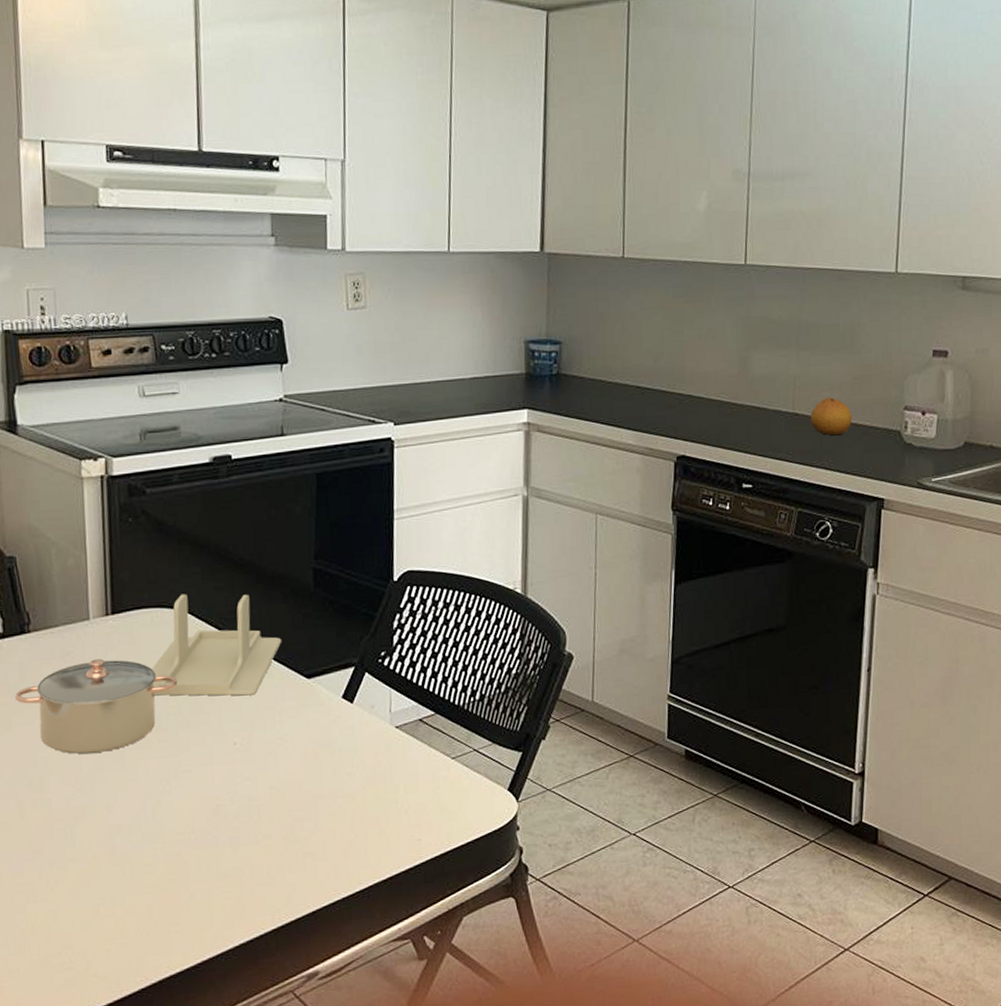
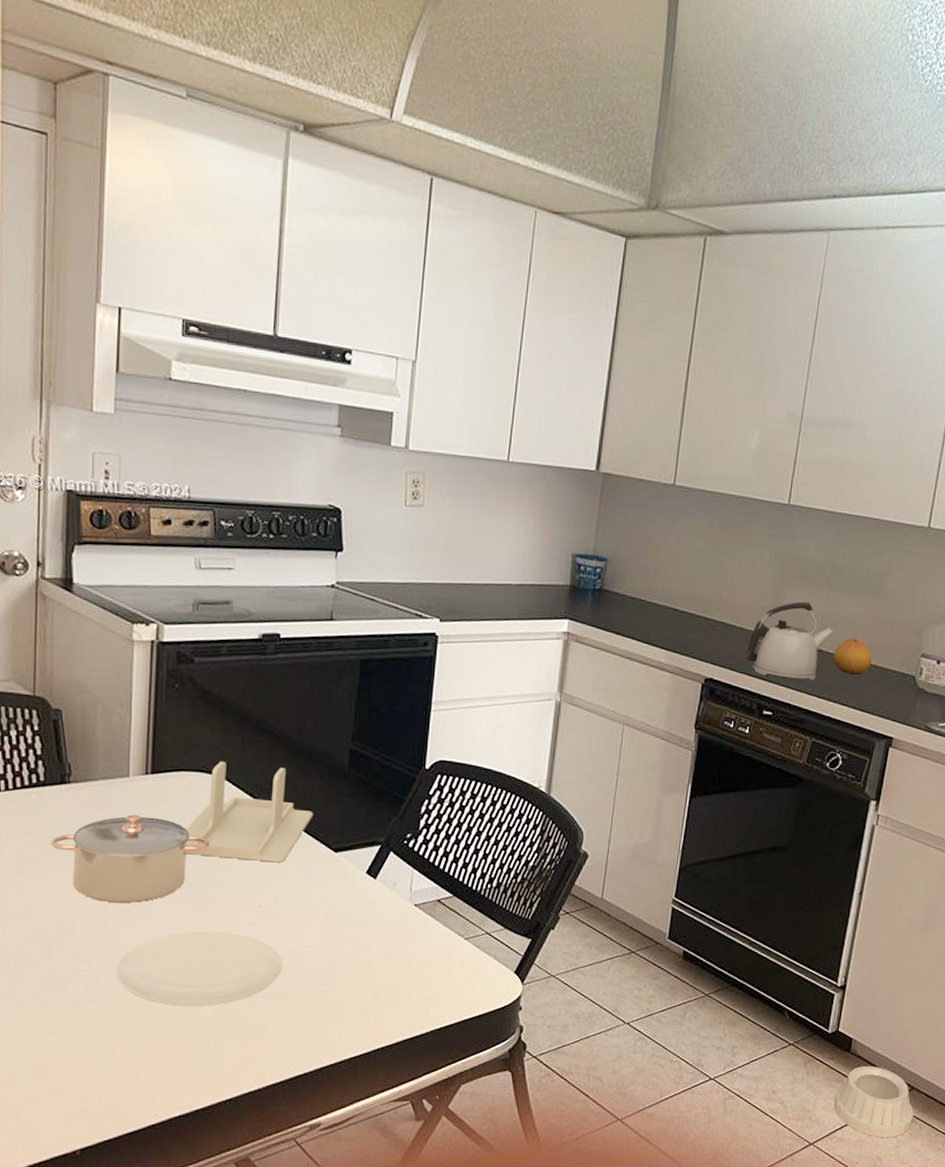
plate: none [92,774,264,858] -> present [116,931,282,1007]
kettle: none [717,364,808,447] -> present [745,601,834,681]
pet bowl: none [867,857,955,936] -> present [834,1065,914,1138]

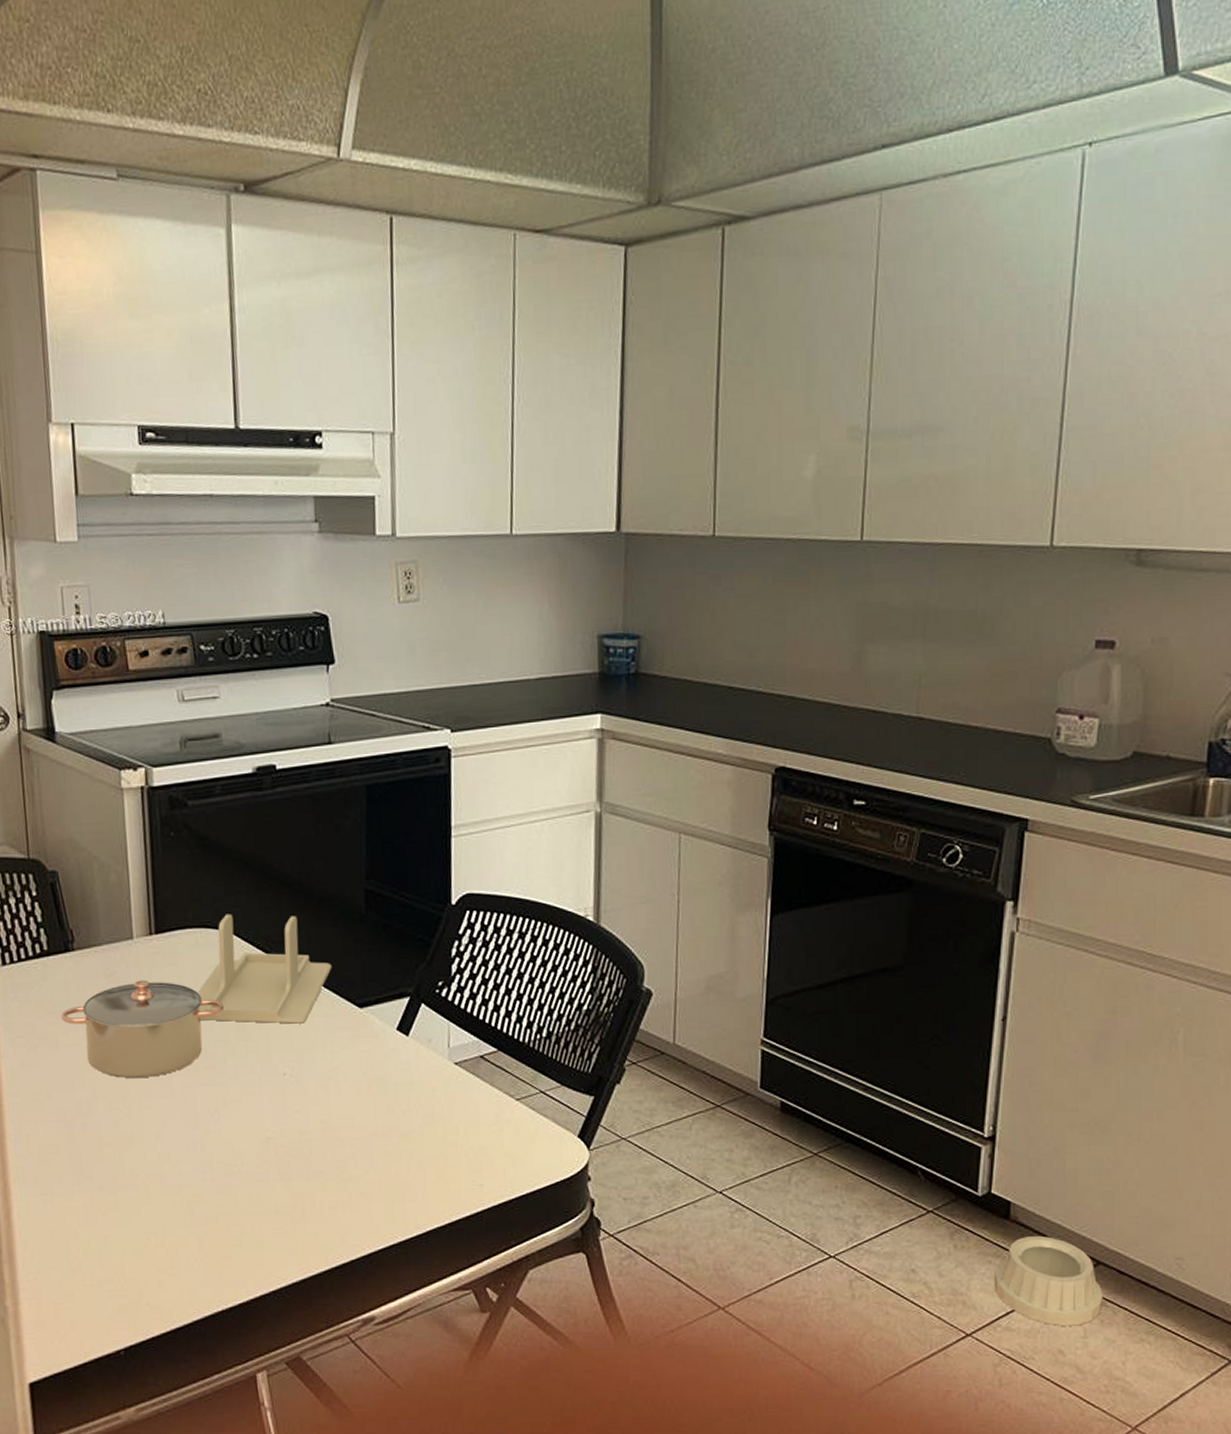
plate: present [116,931,282,1007] -> none [140,1105,316,1190]
kettle: present [745,601,834,681] -> none [824,659,936,758]
fruit: present [833,638,872,675] -> none [938,698,991,744]

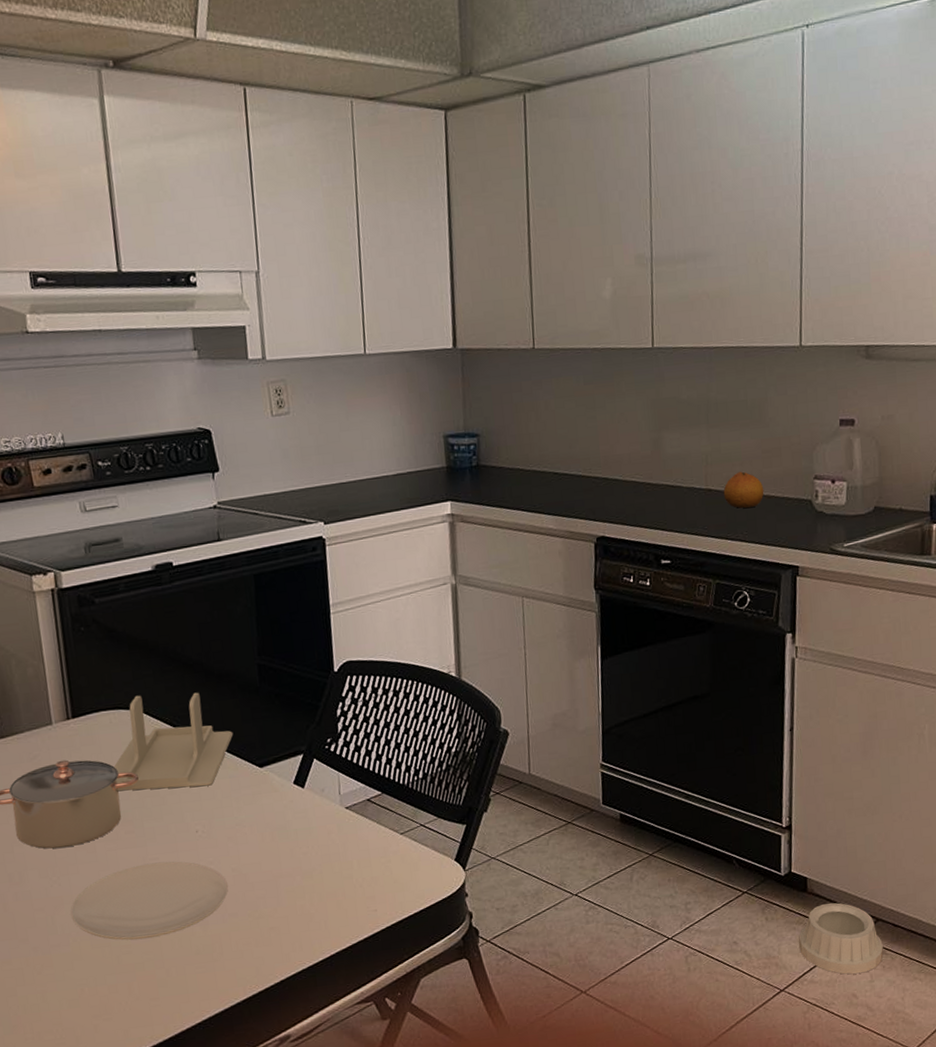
plate: none [140,1105,316,1190] -> present [70,861,228,940]
fruit: none [938,698,991,744] -> present [723,471,764,509]

